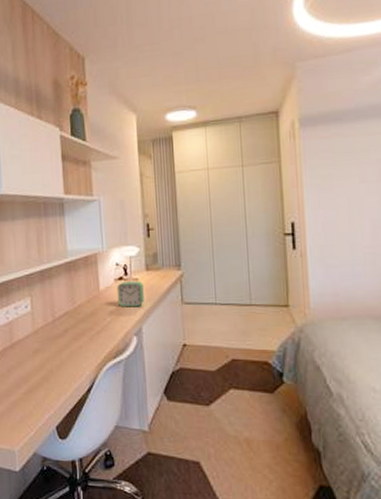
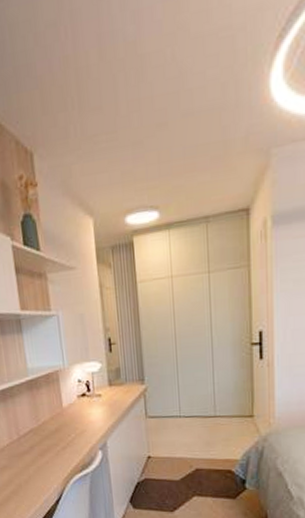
alarm clock: present [116,281,144,308] -> none [80,397,108,423]

